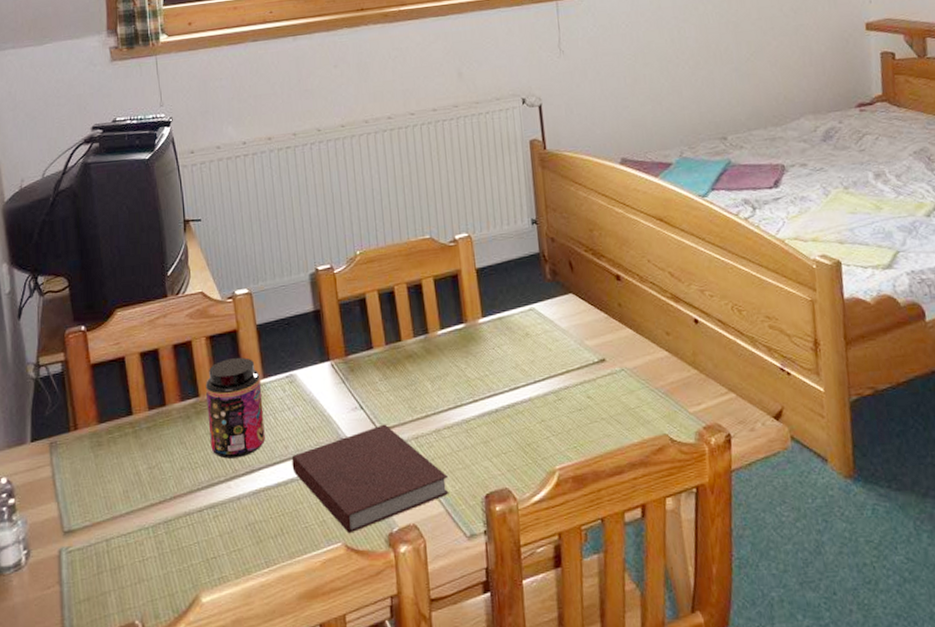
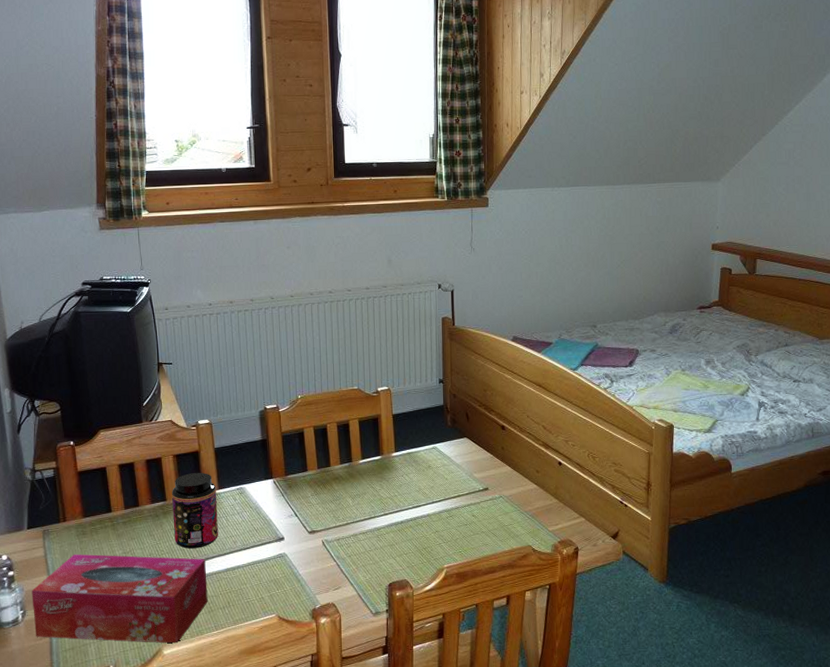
tissue box: none [37,471,255,588] -> present [31,554,208,644]
notebook: present [291,424,449,534] -> none [239,528,361,608]

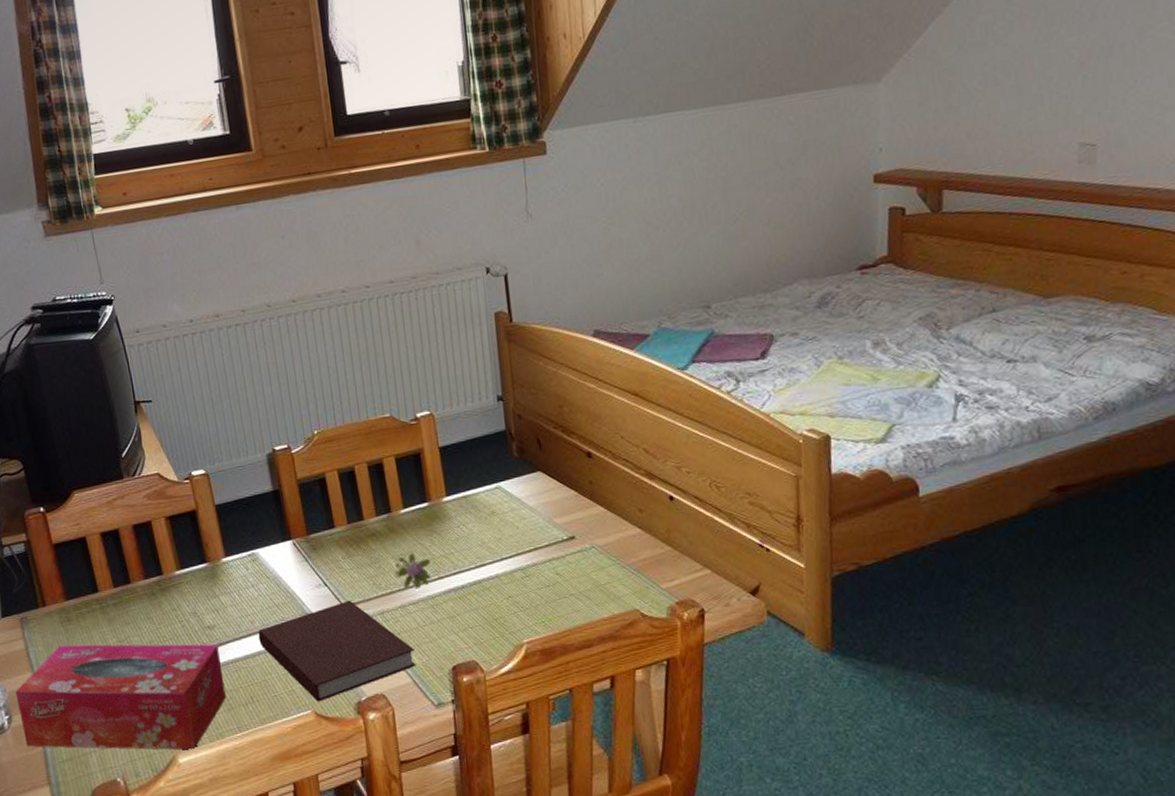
jar: present [172,473,218,549] -> none [168,537,231,633]
notebook: none [239,528,361,608] -> present [258,600,416,702]
flower: none [349,494,379,523] -> present [393,552,432,590]

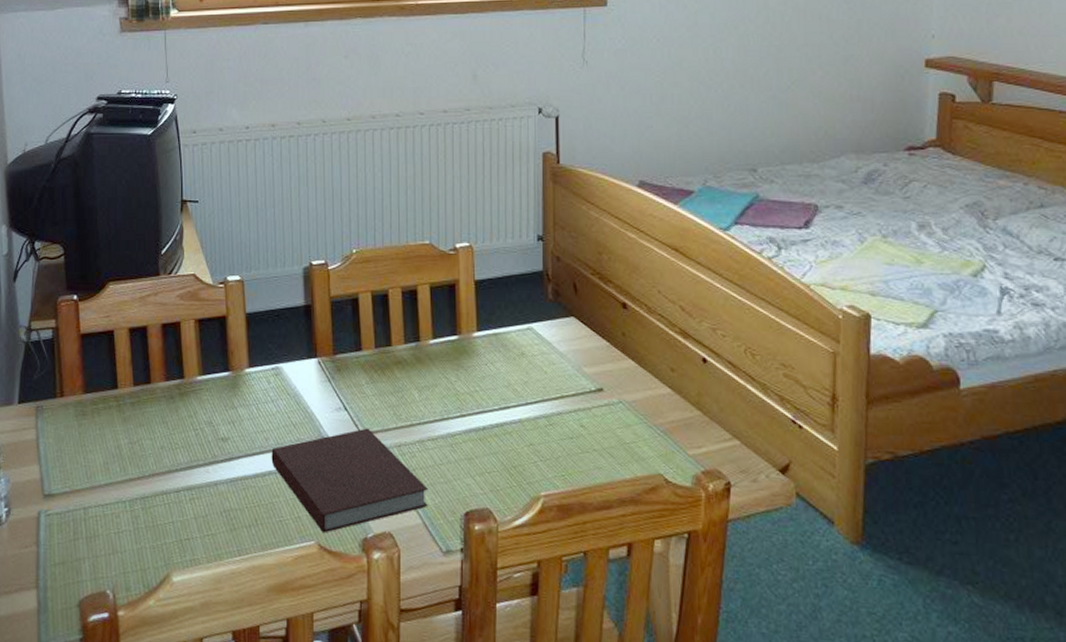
tissue box: present [15,644,226,750] -> none [18,439,230,569]
flower: present [393,552,432,590] -> none [415,386,454,425]

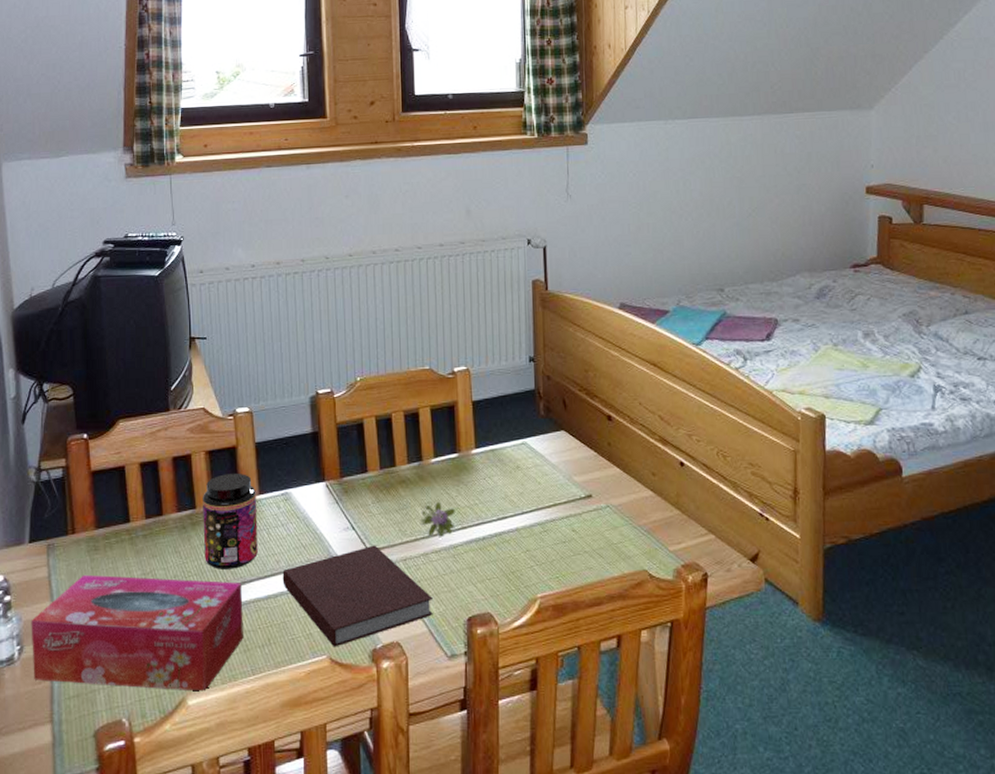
tissue box: none [18,439,230,569] -> present [31,574,243,692]
jar: none [191,344,247,444] -> present [203,474,258,569]
flower: none [415,386,454,425] -> present [419,501,456,538]

